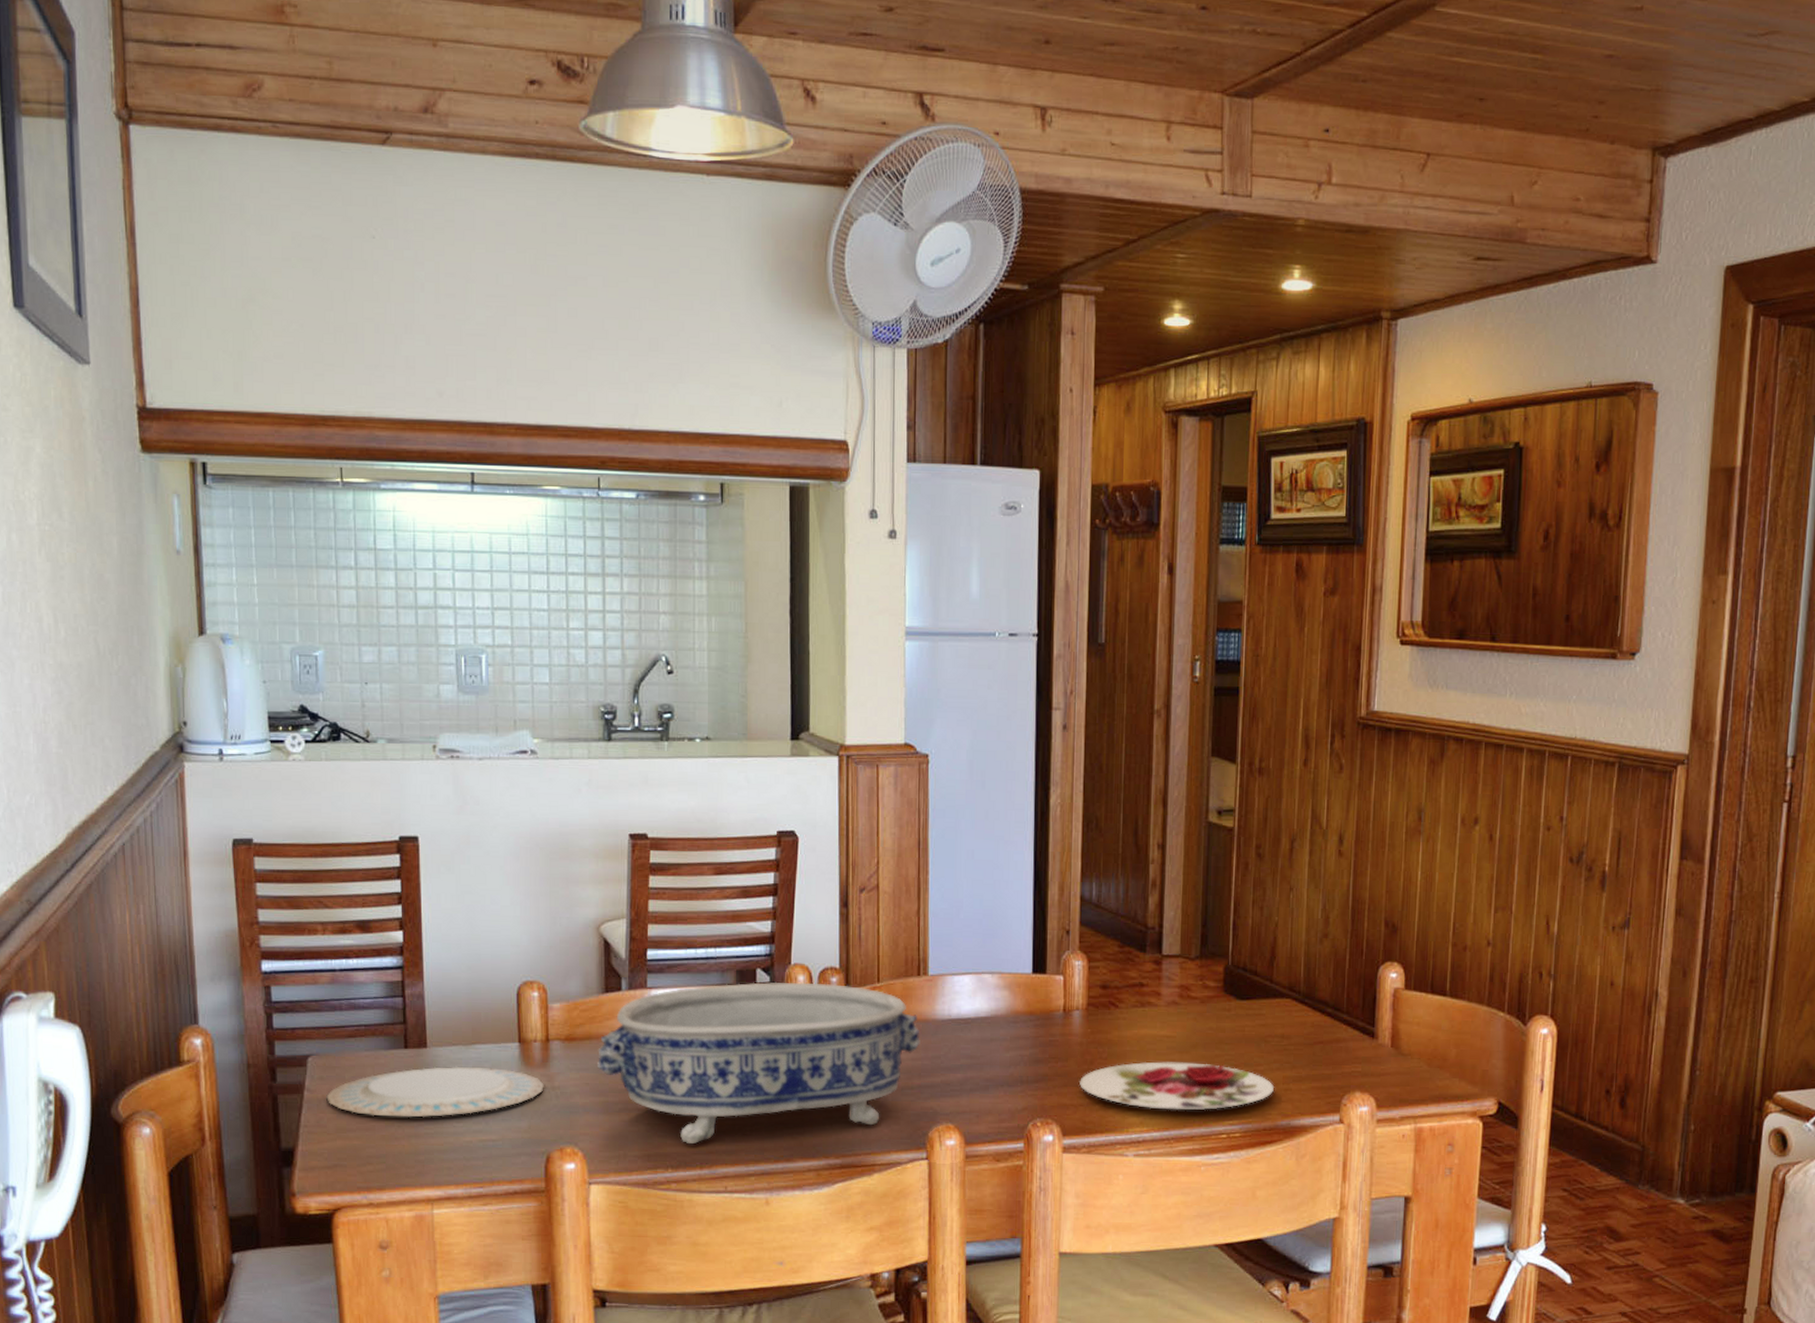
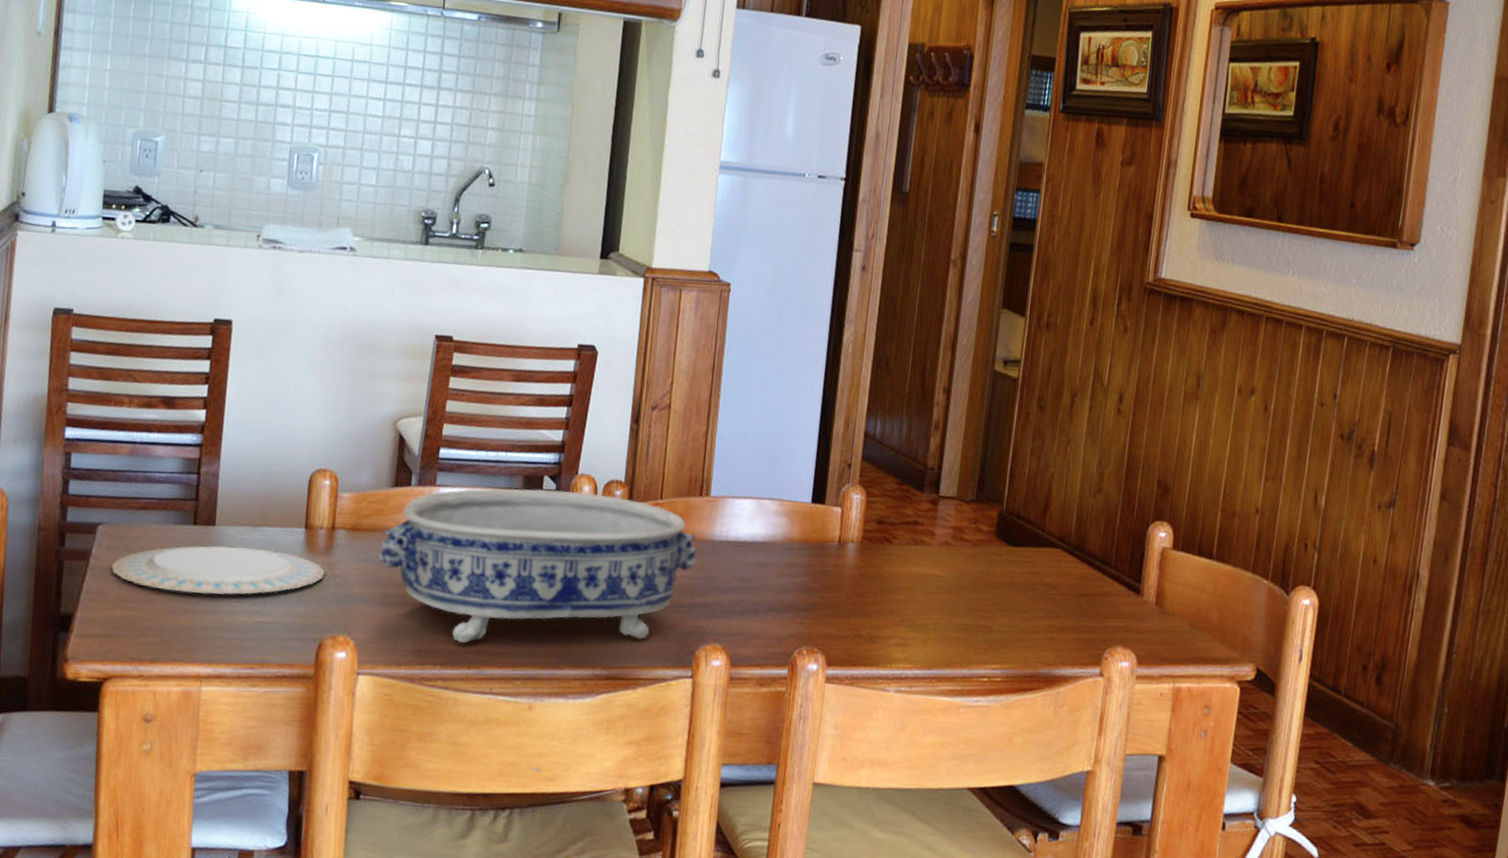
plate: present [1079,1061,1275,1111] -> none [848,599,1039,653]

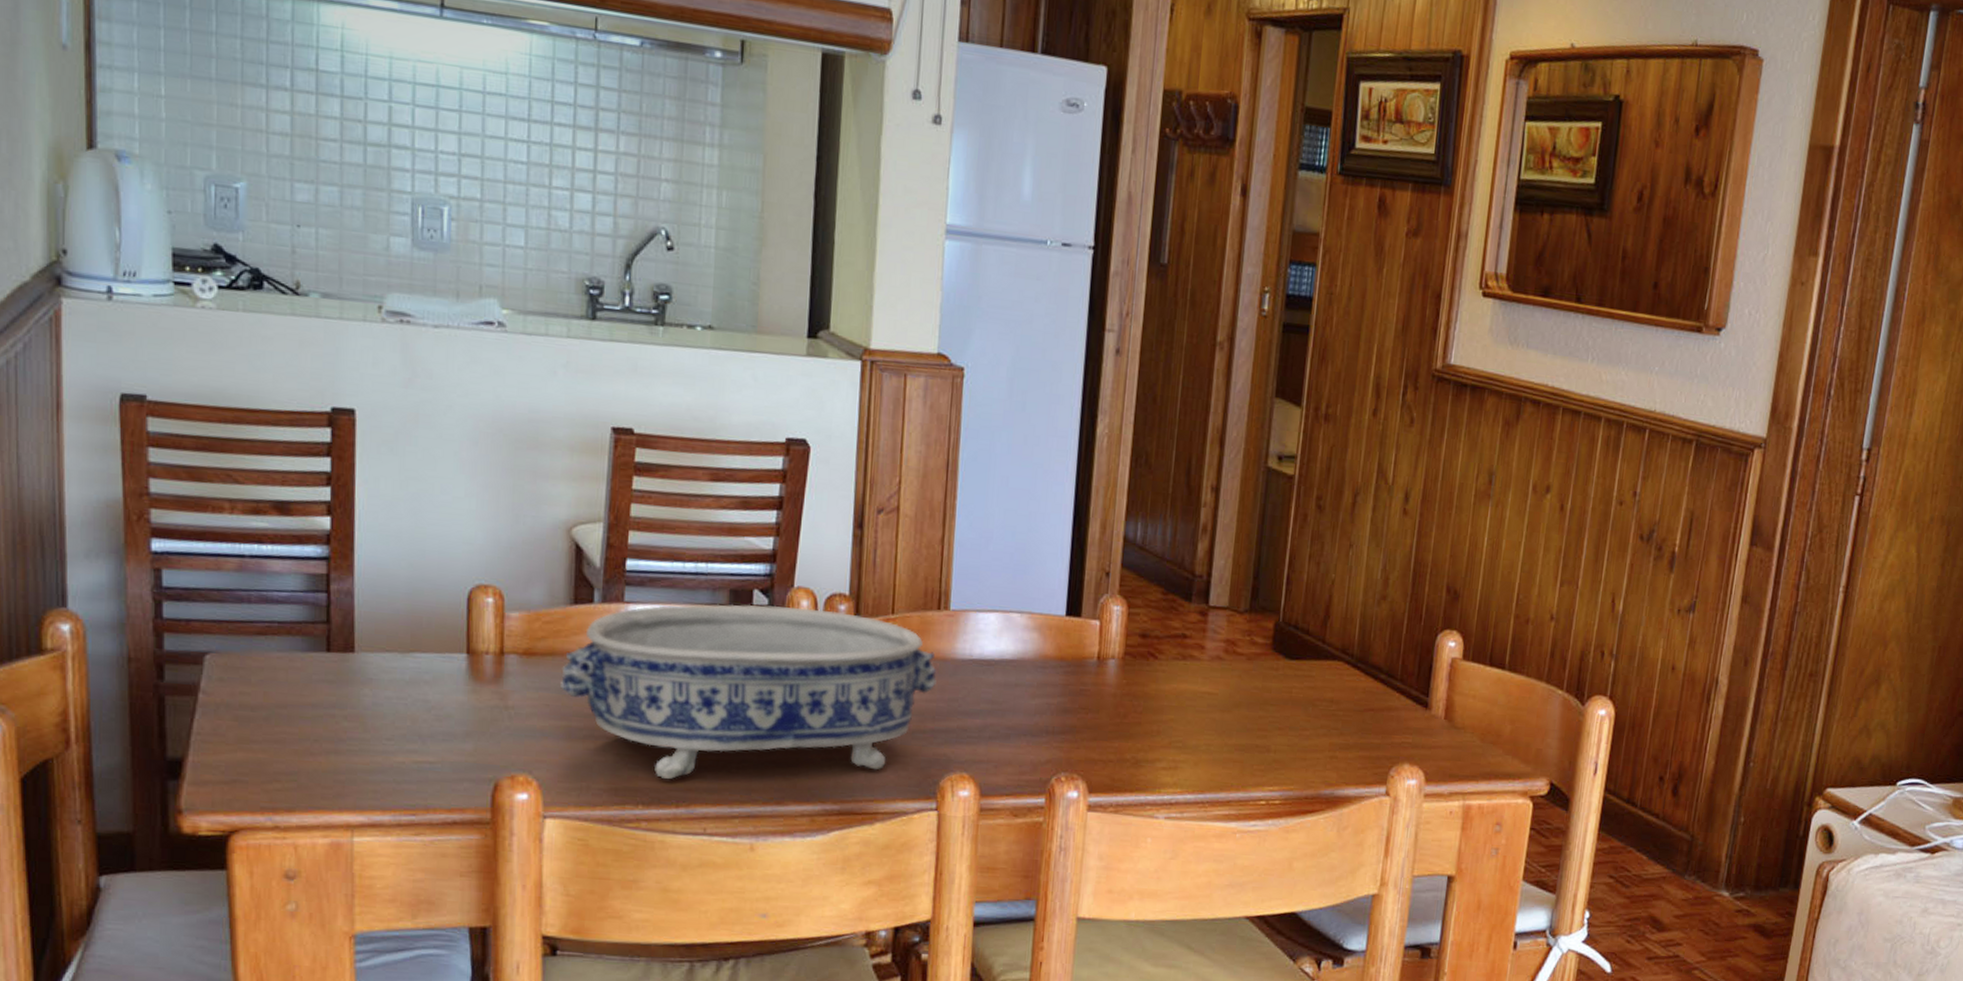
plate: present [111,545,325,595] -> none [226,674,495,732]

